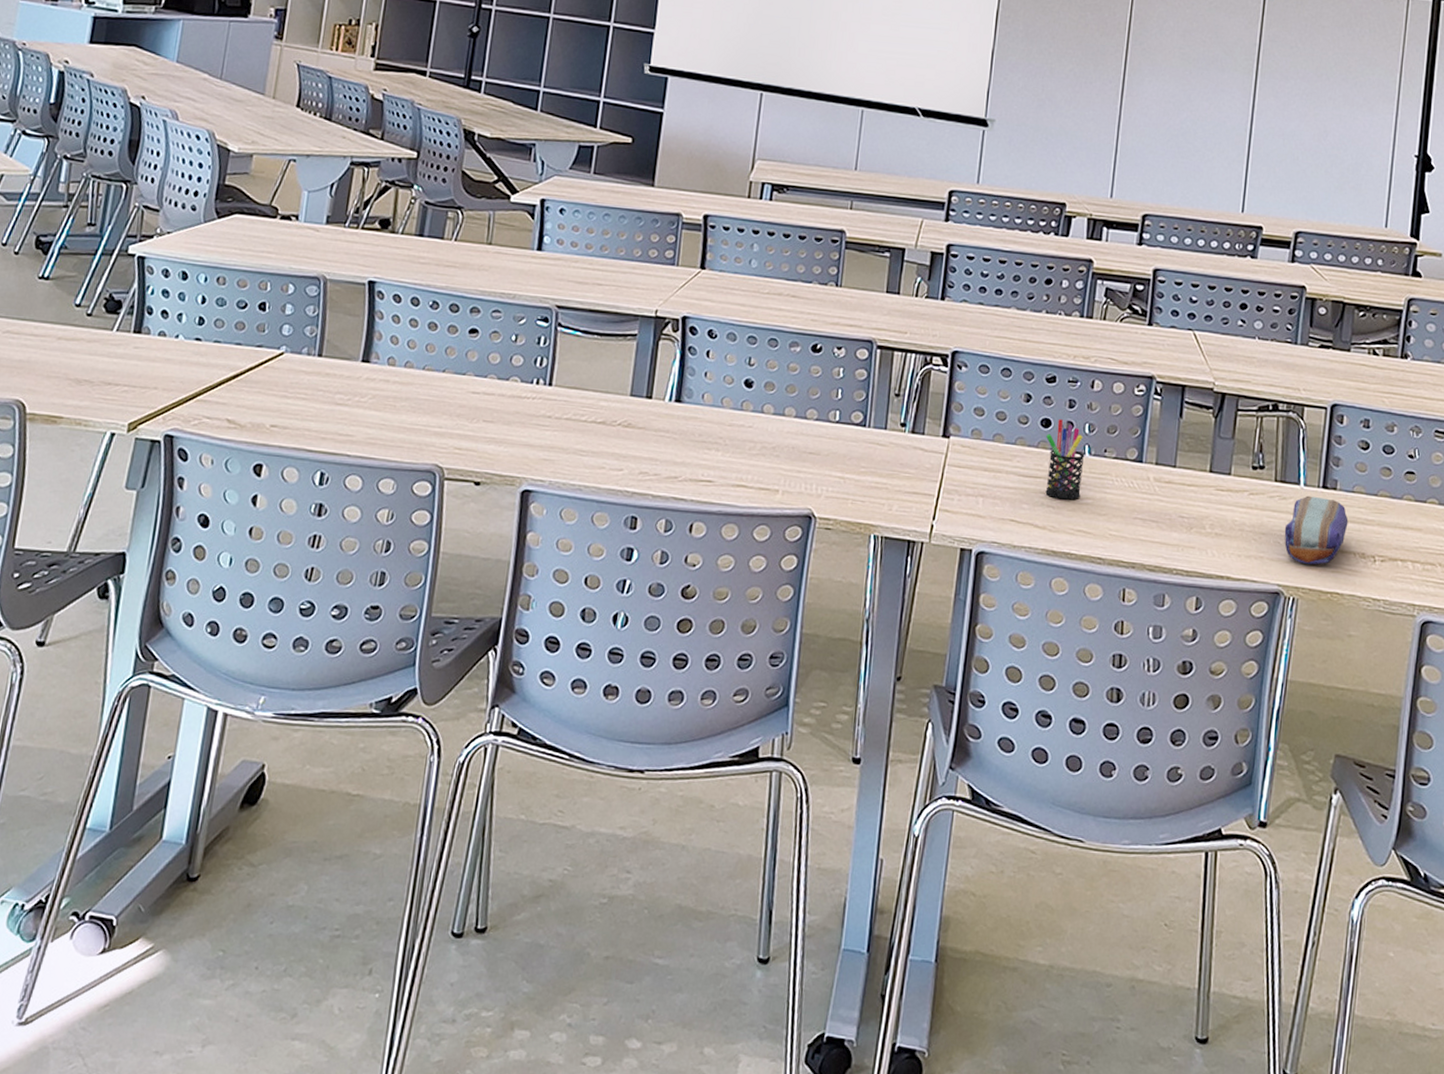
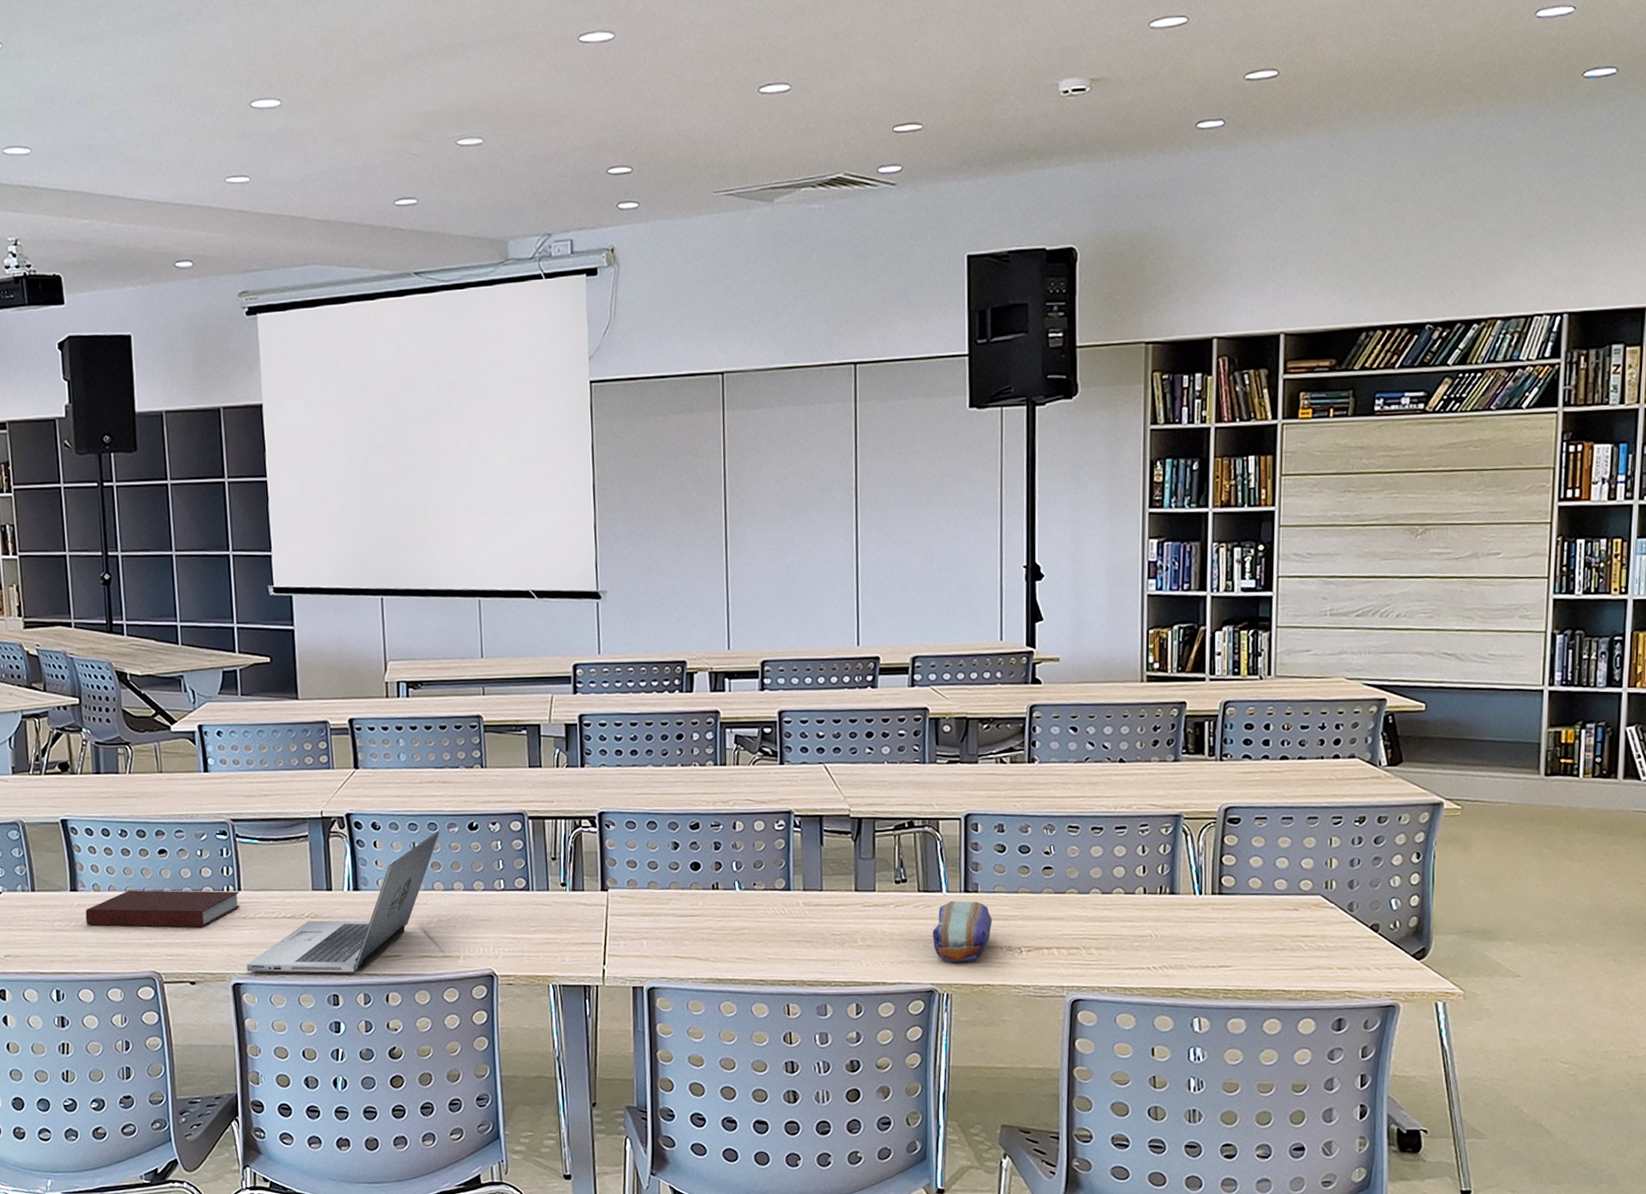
notebook: none [371,370,550,421] -> present [85,890,240,928]
laptop: none [540,347,781,494] -> present [246,830,440,973]
pen holder: present [1045,419,1085,500] -> none [697,861,736,933]

